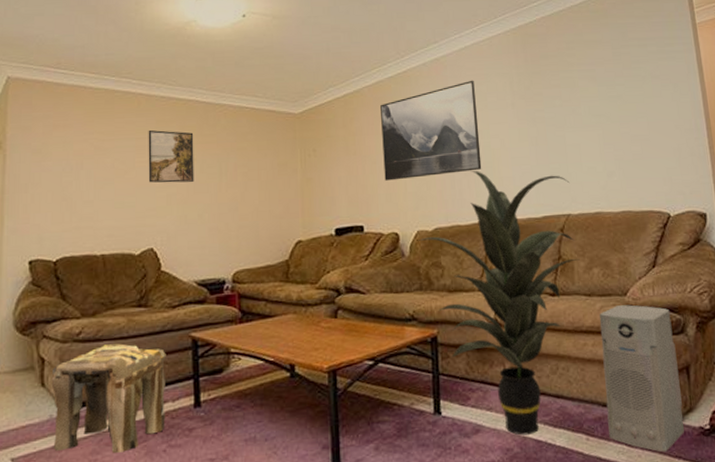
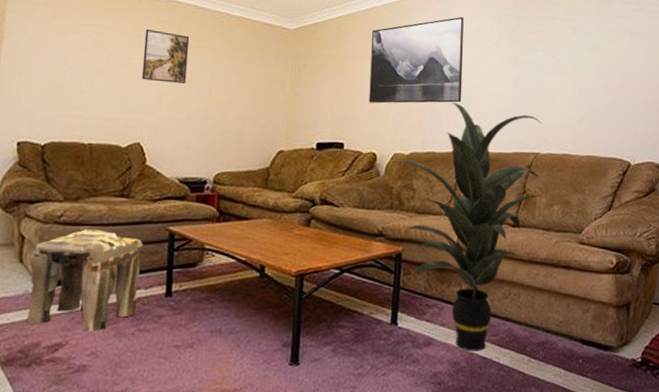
air purifier: present [600,305,684,452] -> none [549,242,620,379]

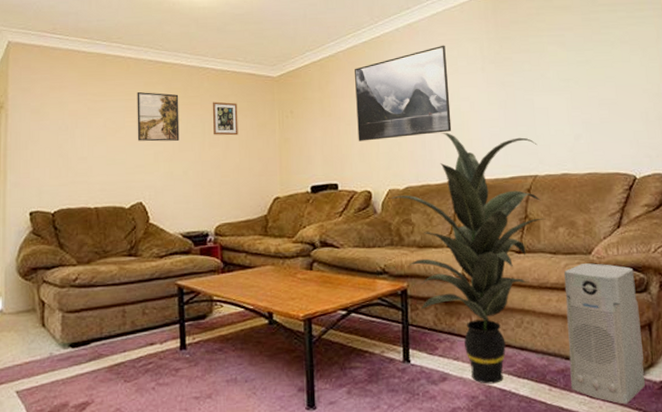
stool: present [27,229,143,332] -> none [51,289,155,389]
picture frame: none [222,48,250,85] -> present [212,101,238,136]
air purifier: none [549,242,620,379] -> present [564,263,645,404]

